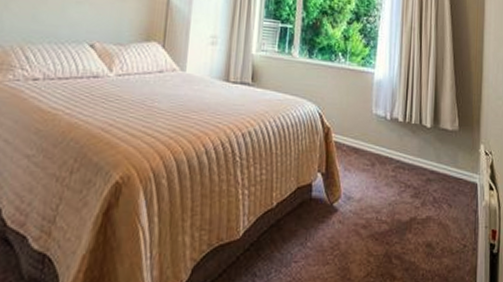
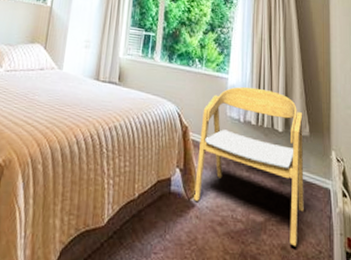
armchair: none [336,81,453,242] -> present [194,86,304,246]

